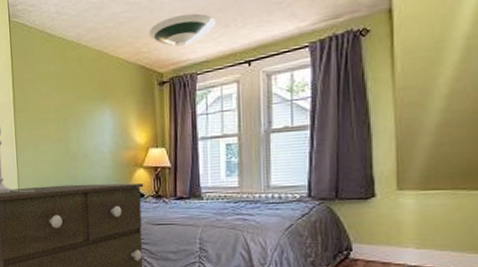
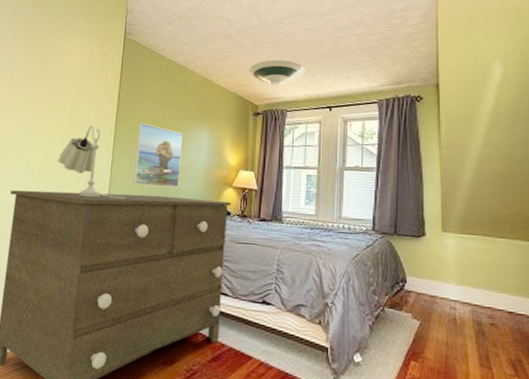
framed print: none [37,111,87,177] -> present [133,122,183,188]

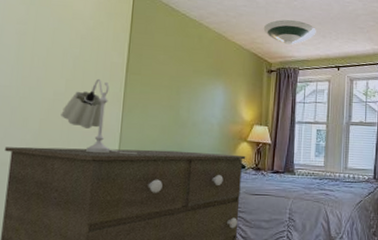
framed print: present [133,122,183,188] -> none [145,77,198,143]

